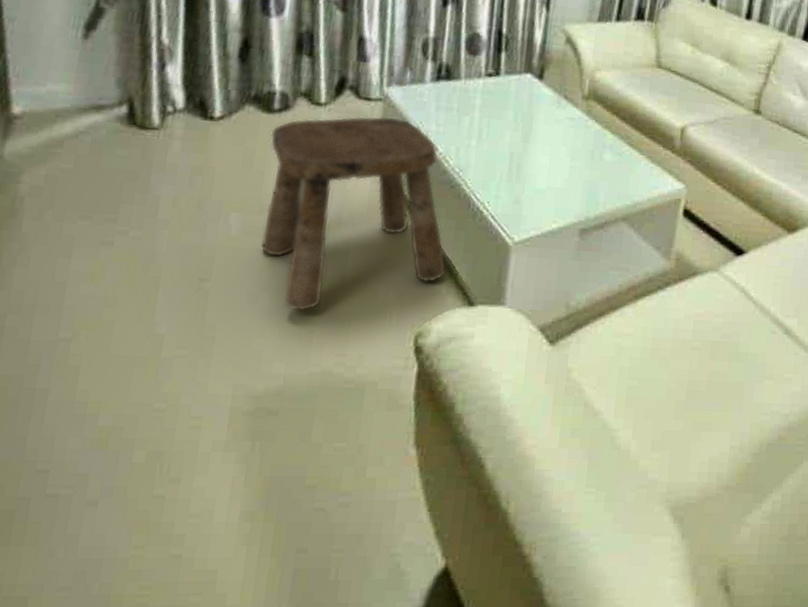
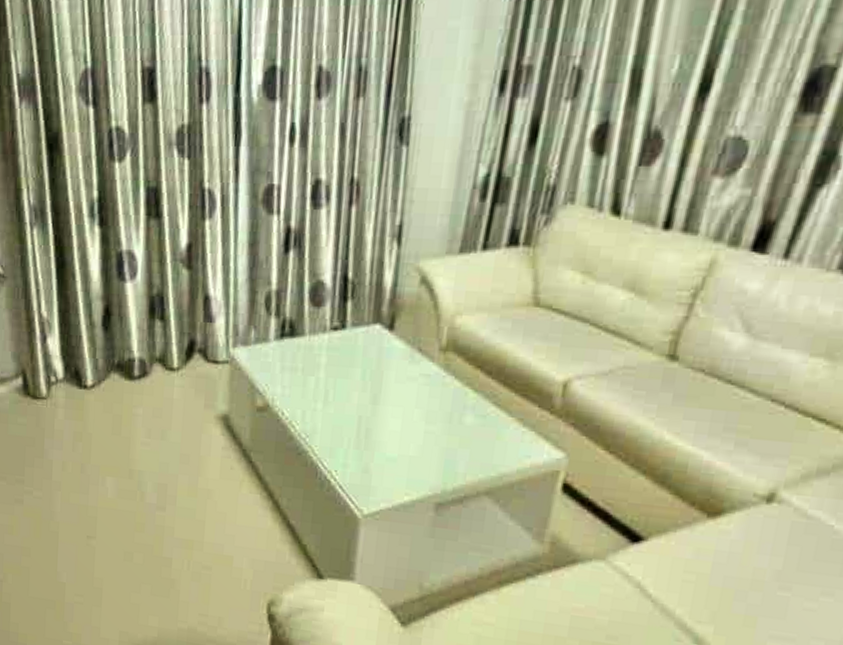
stool: present [261,116,447,311] -> none [132,379,296,572]

